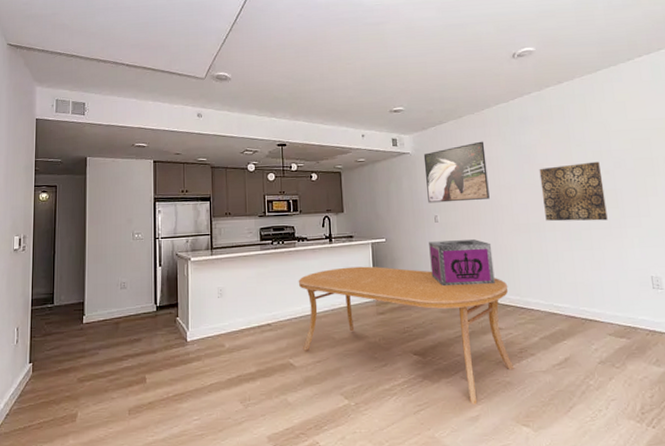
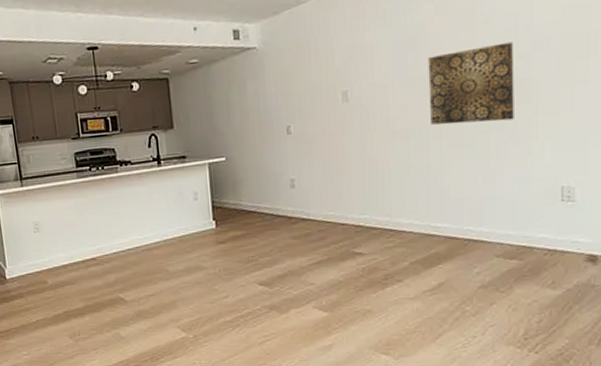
dining table: present [298,266,514,404] -> none [123,190,376,334]
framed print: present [423,141,490,203] -> none [274,24,359,111]
decorative box: present [429,239,495,287] -> none [279,152,360,210]

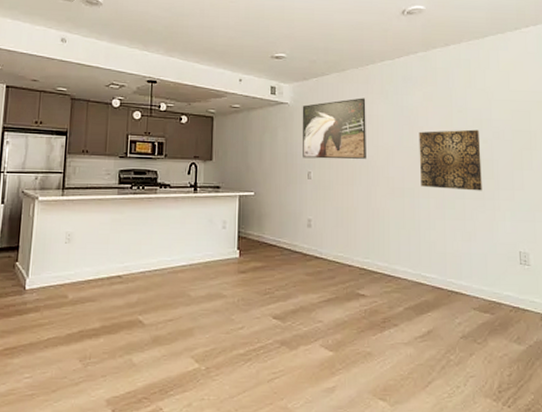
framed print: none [274,24,359,111] -> present [302,98,366,159]

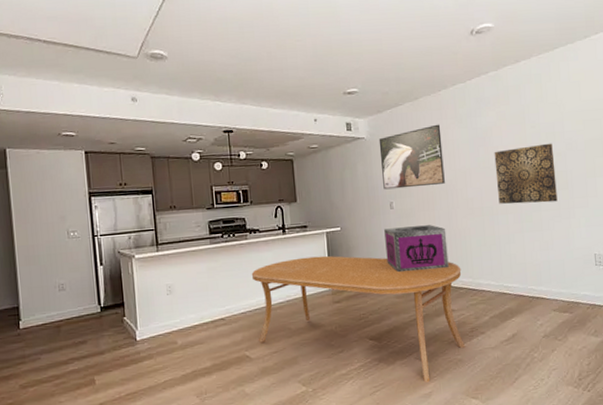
dining table: none [155,219,377,375] -> present [251,255,465,382]
decorative box: none [299,199,364,249] -> present [384,225,449,273]

